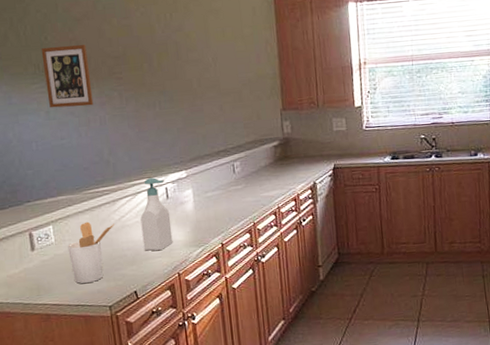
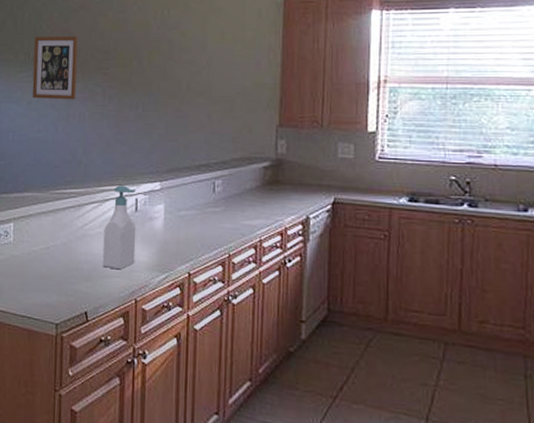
utensil holder: present [67,221,114,284] -> none [24,224,76,294]

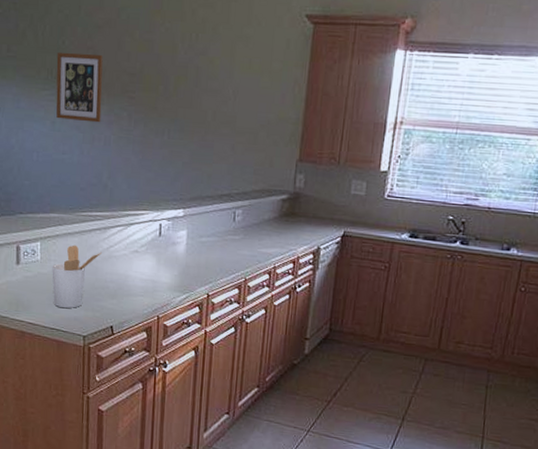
utensil holder: none [24,224,76,294] -> present [52,245,102,309]
soap bottle: present [102,185,137,270] -> none [127,211,160,290]

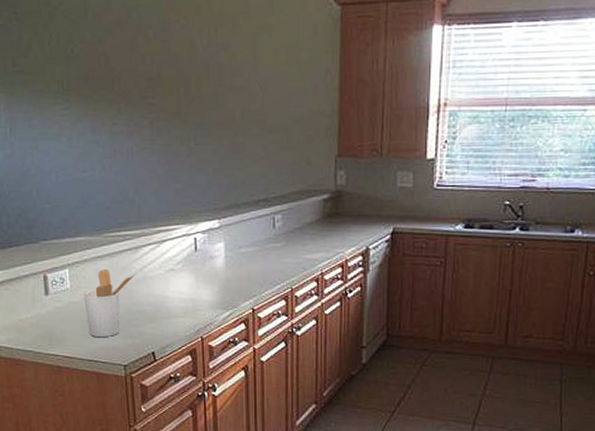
wall art: present [56,53,103,123] -> none [66,61,121,135]

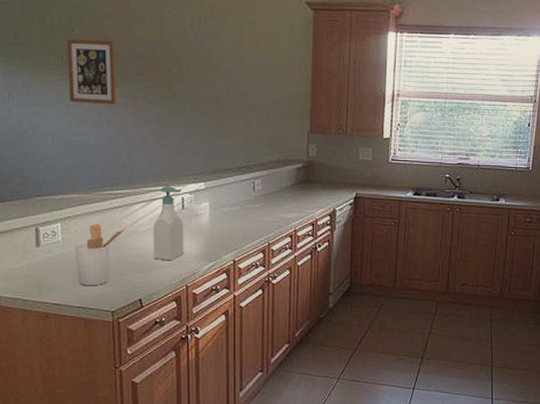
wall art: none [66,61,121,135] -> present [66,39,116,105]
soap bottle: none [164,225,198,310] -> present [153,186,184,261]

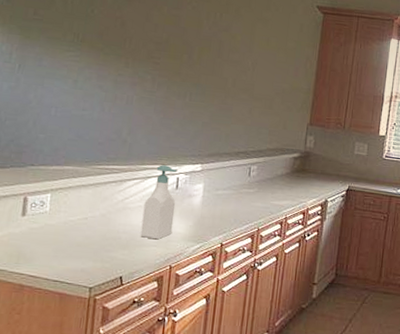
wall art: present [66,39,116,105] -> none [79,19,131,84]
utensil holder: present [75,223,125,286] -> none [59,196,116,260]

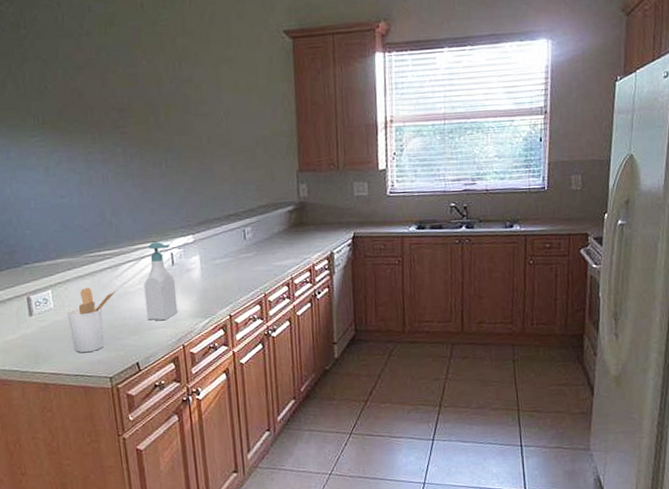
utensil holder: none [59,196,116,260] -> present [67,287,116,353]

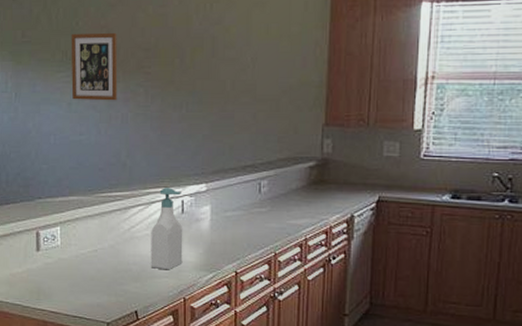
wall art: none [40,95,96,164] -> present [71,33,118,101]
utensil holder: present [67,287,116,353] -> none [73,227,123,295]

